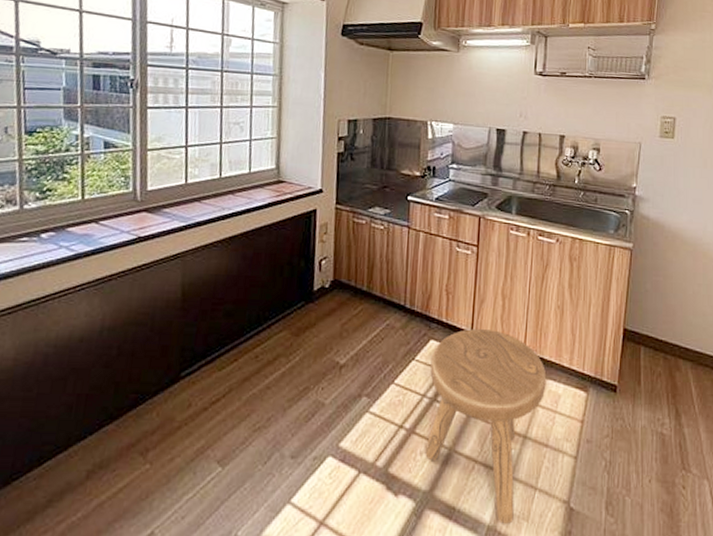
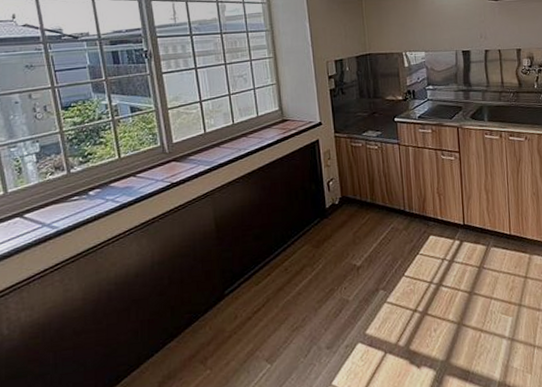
stool: present [425,329,547,524] -> none [432,220,533,379]

